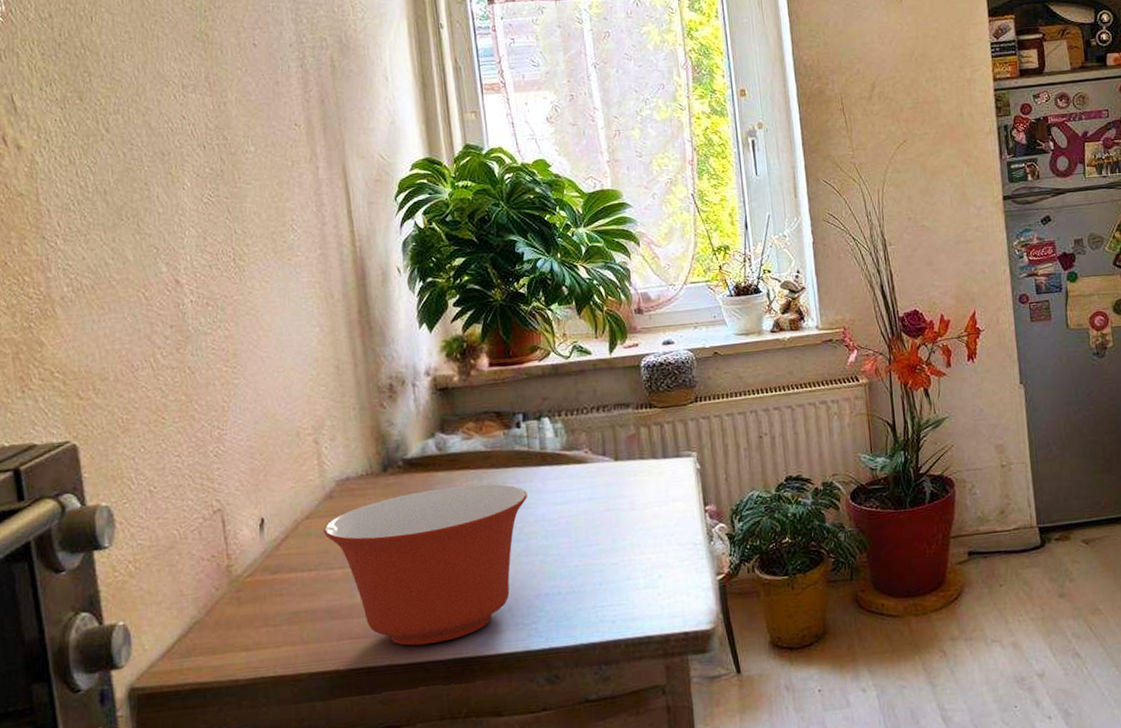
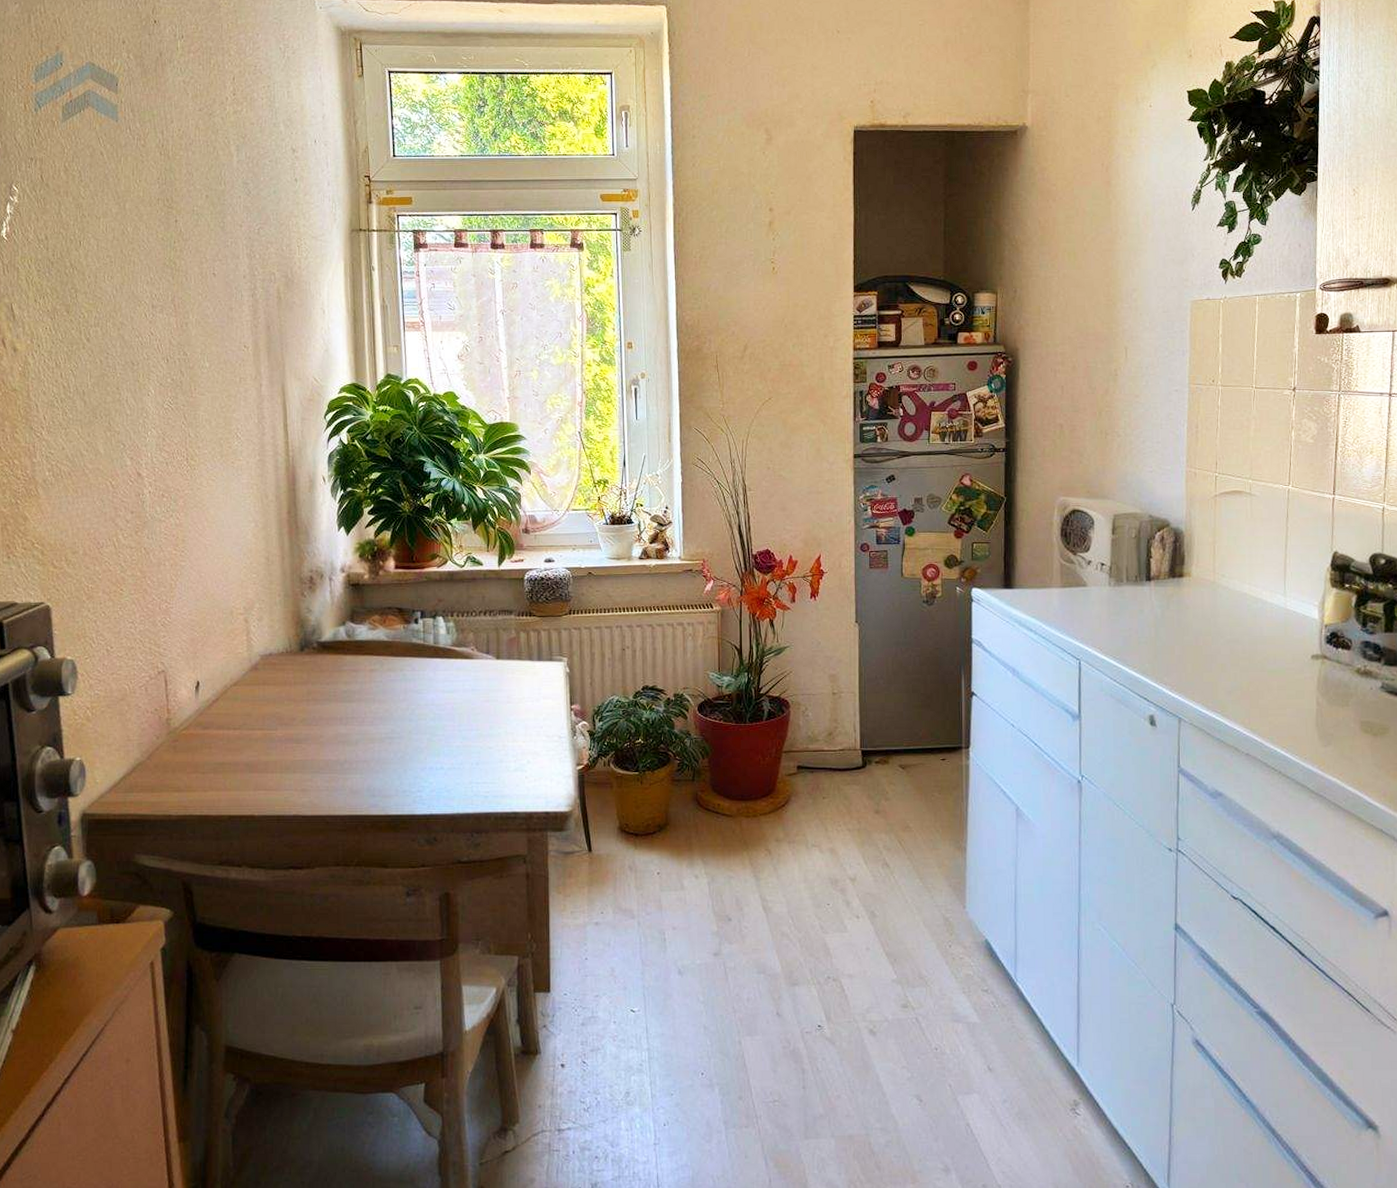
mixing bowl: present [322,484,527,646] -> none [247,669,420,801]

